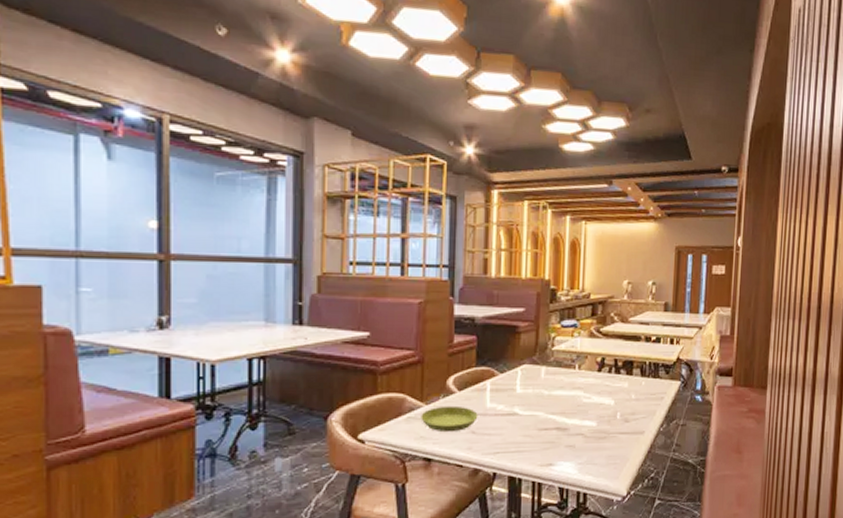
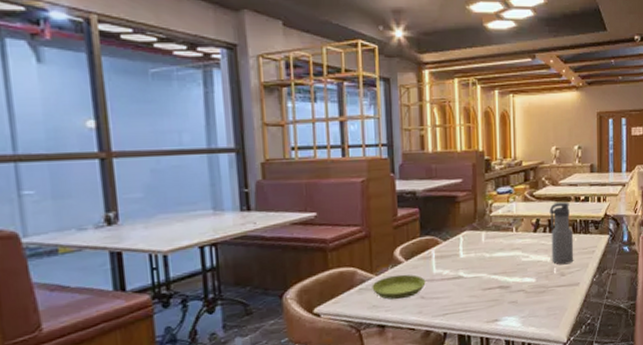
water bottle: none [615,341,642,410] -> present [549,202,574,265]

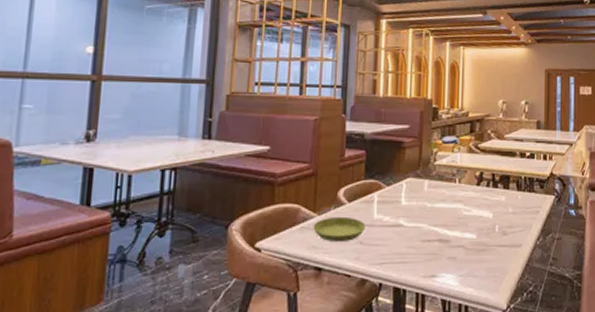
water bottle: present [549,202,574,265] -> none [494,157,518,223]

